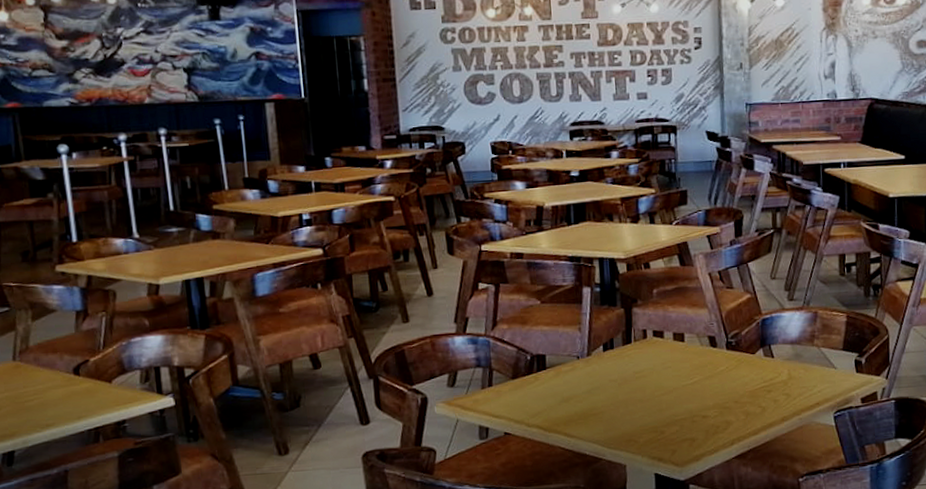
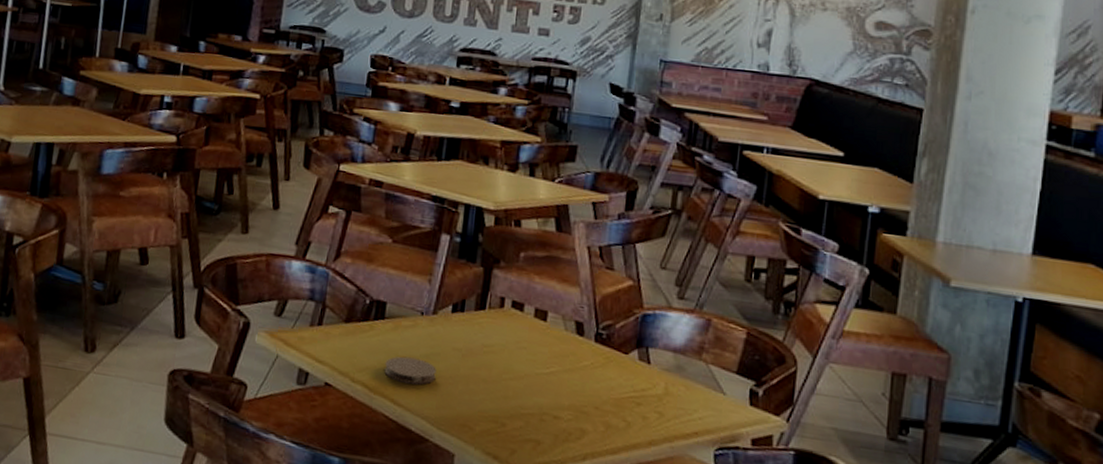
coaster: none [553,395,599,418] -> present [384,356,436,385]

